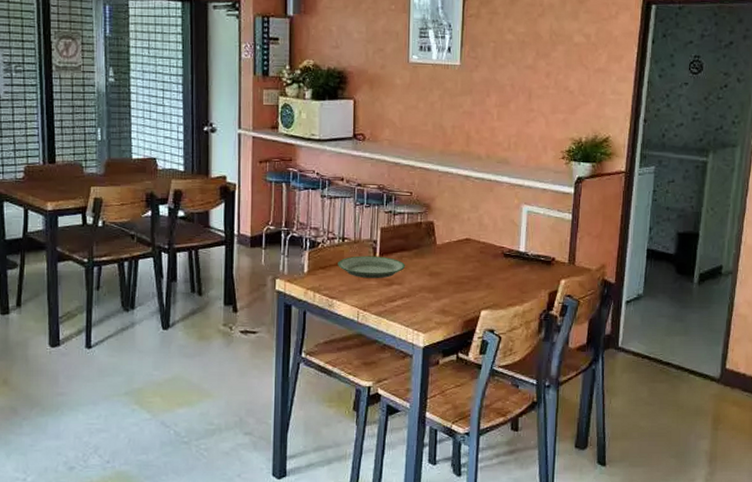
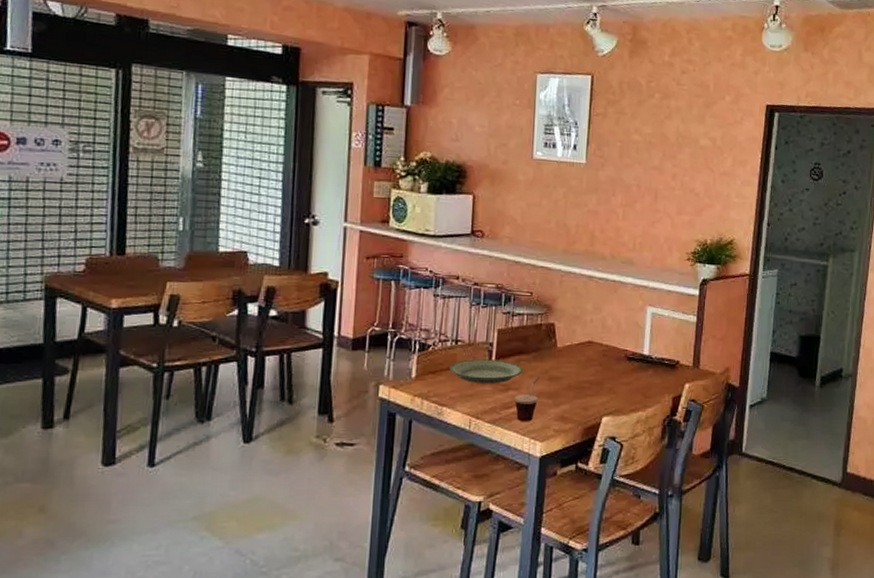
cup: none [398,271,422,315] -> present [514,376,540,422]

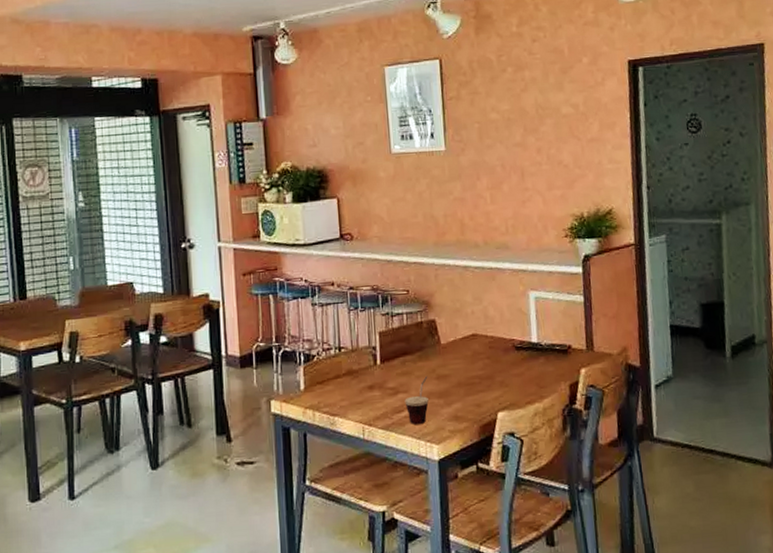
plate: present [449,359,524,384] -> none [336,363,410,390]

